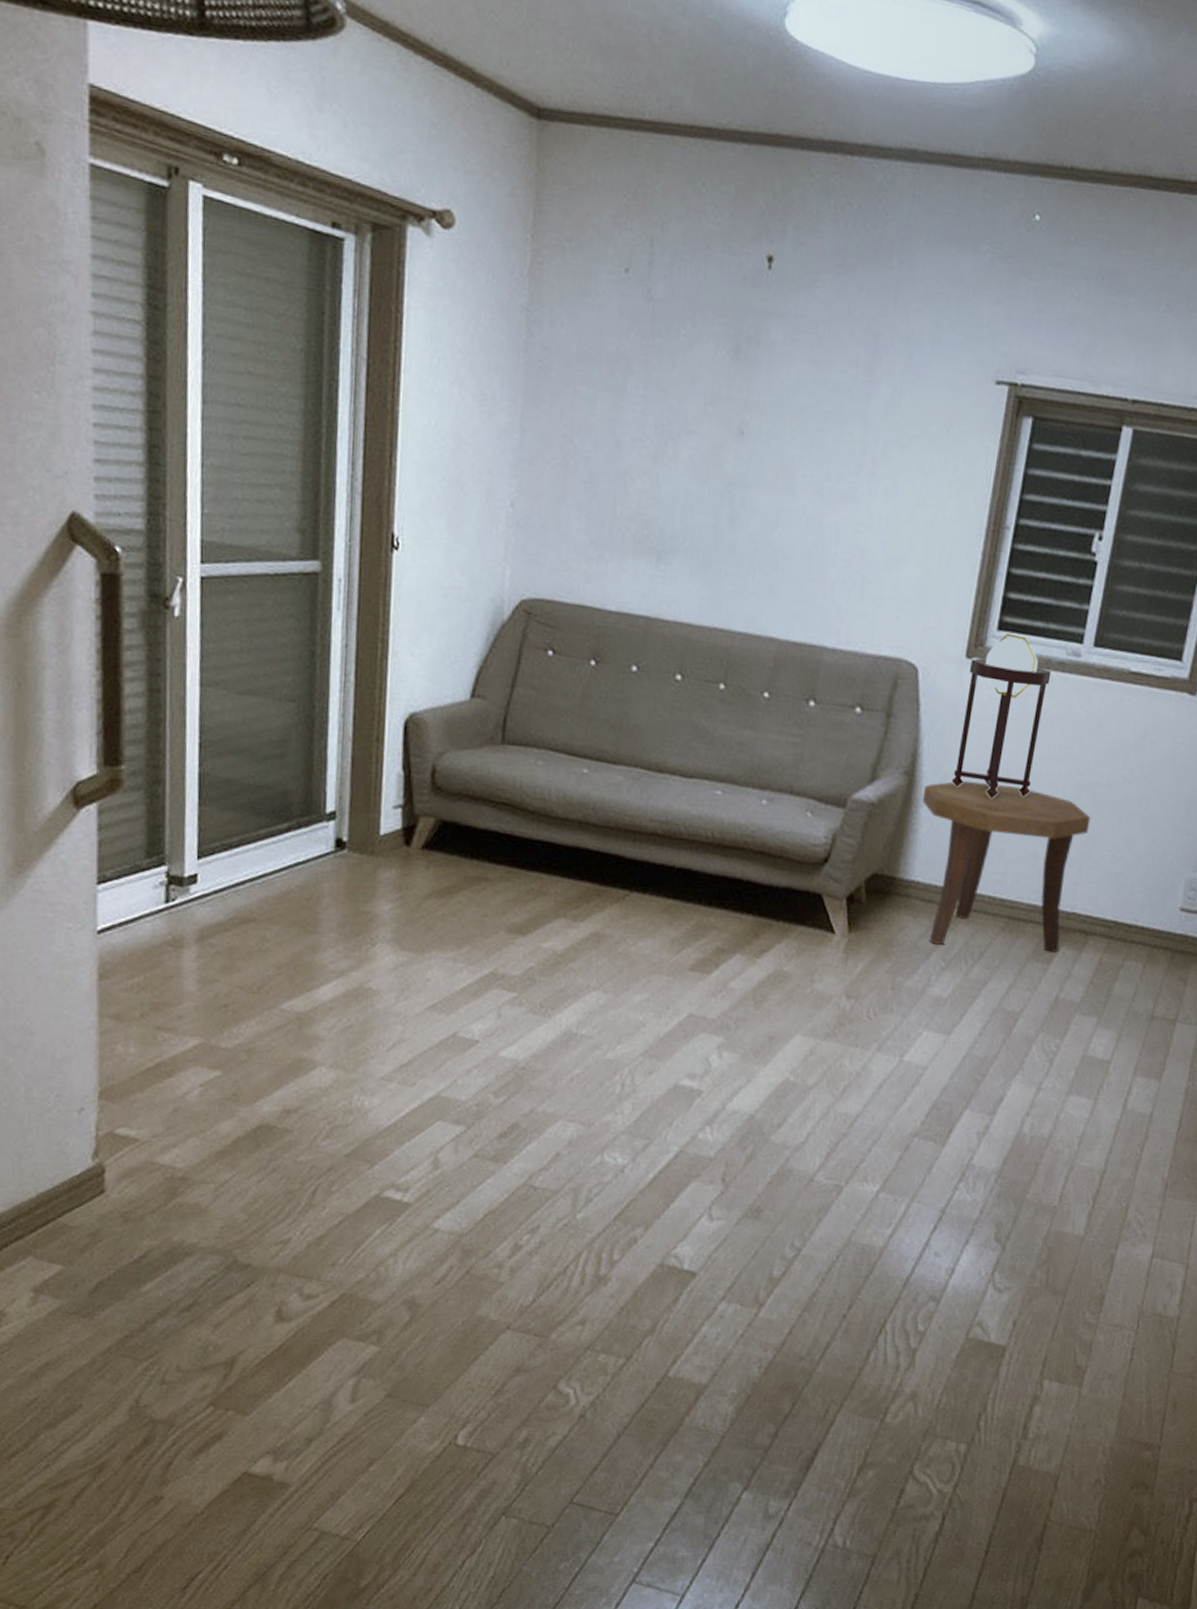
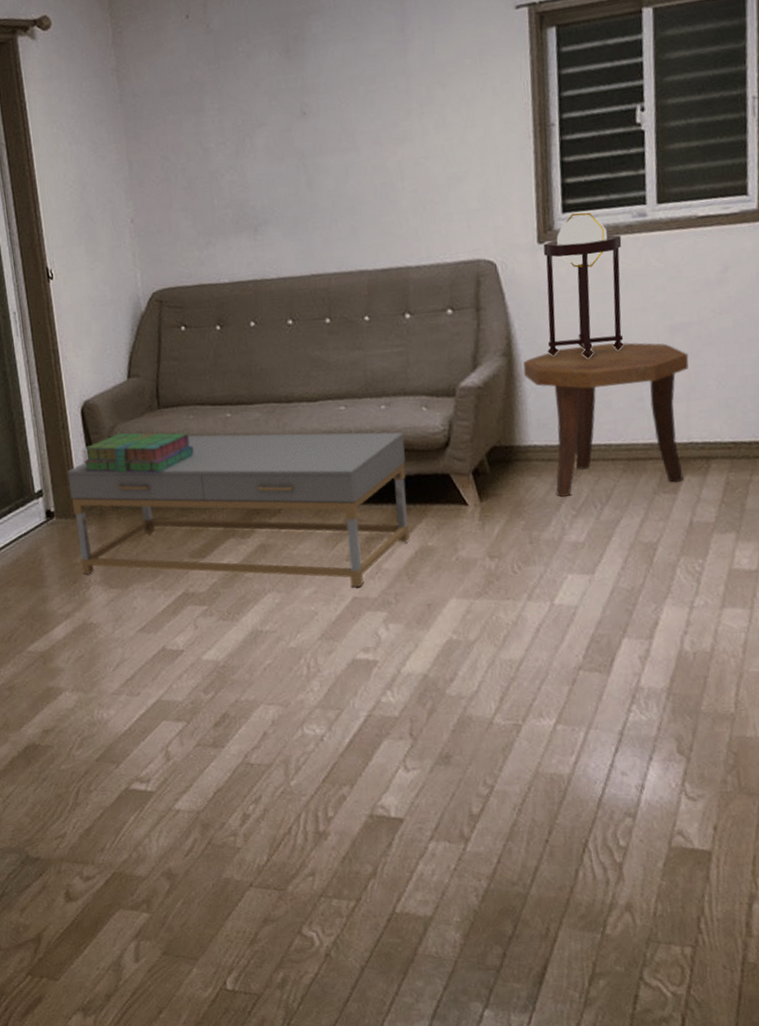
coffee table: none [368,784,782,1004] -> present [67,432,410,588]
stack of books: none [396,762,536,822] -> present [84,432,194,473]

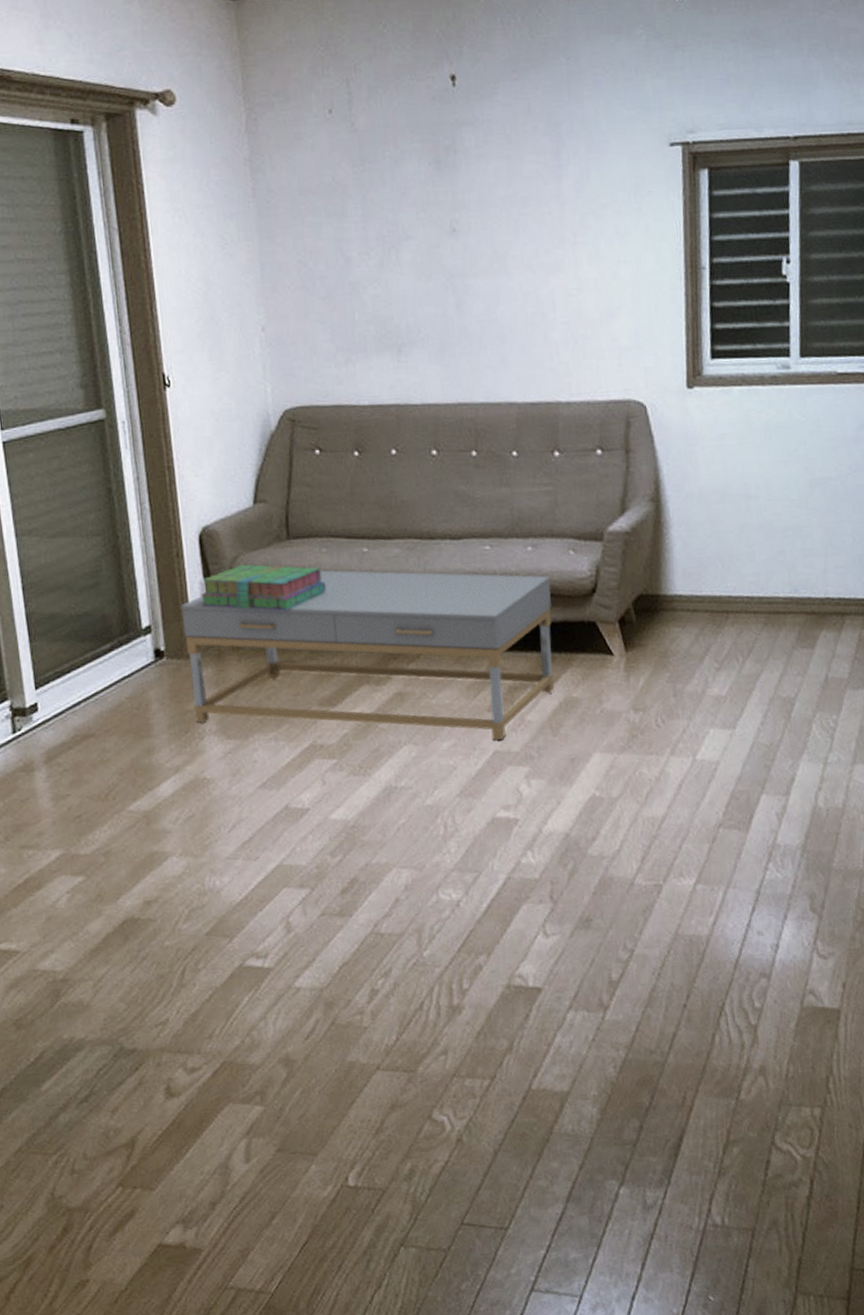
side table: present [523,342,689,497] -> none [670,494,827,649]
table lamp: present [543,212,624,359] -> none [692,359,767,509]

